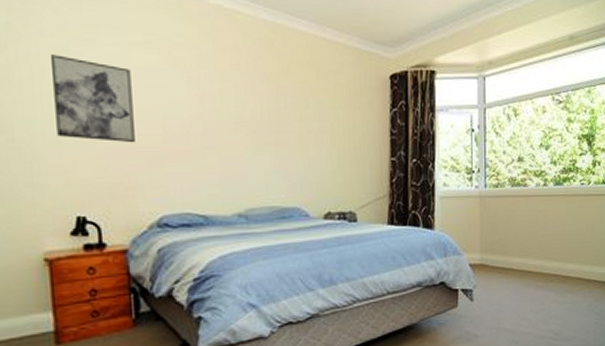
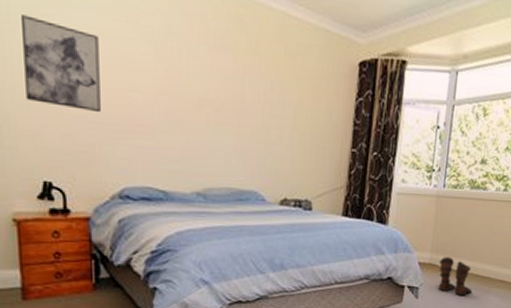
boots: none [490,256,527,295] -> present [438,257,473,297]

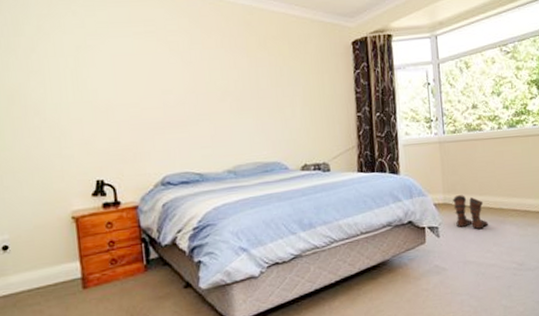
wall art: present [22,15,101,113] -> none [72,48,141,116]

